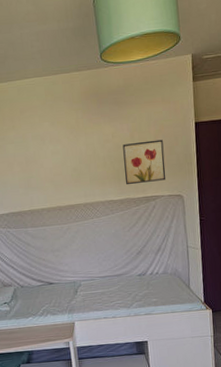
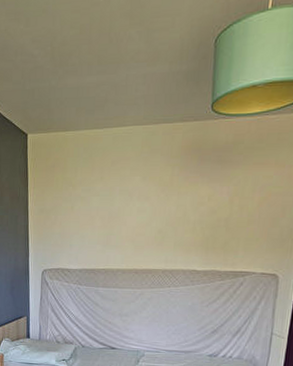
wall art: present [122,139,166,184] -> none [214,208,267,256]

